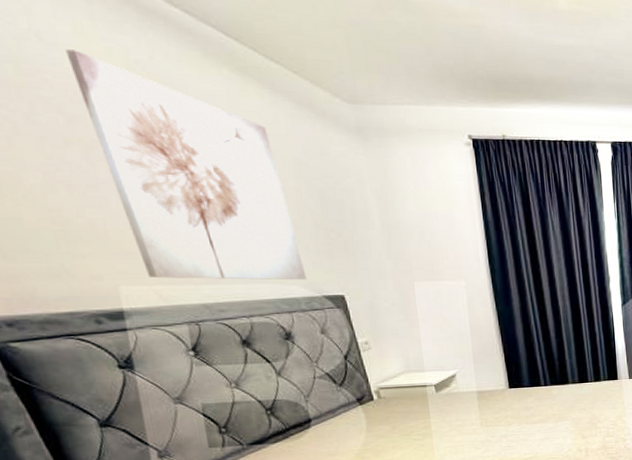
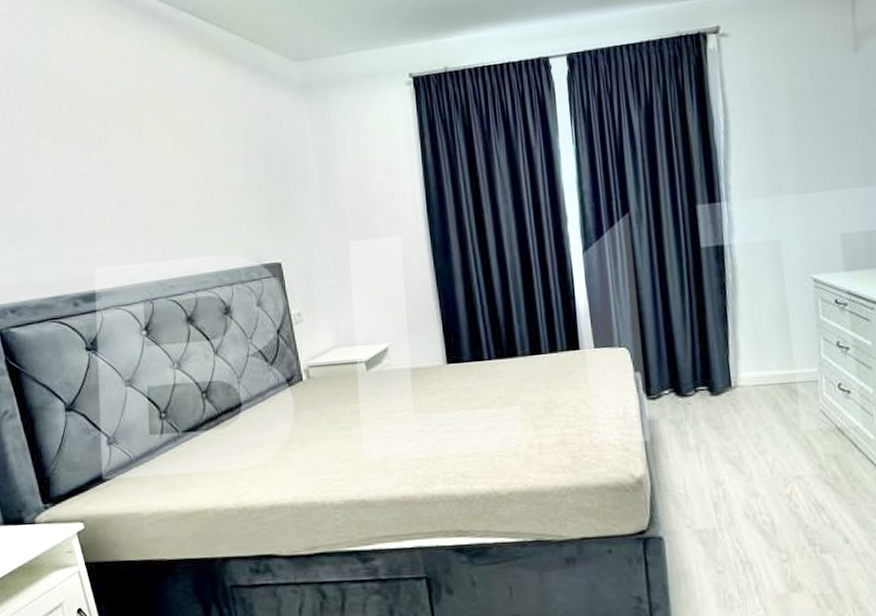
wall art: present [65,49,307,280] -> none [80,55,248,257]

